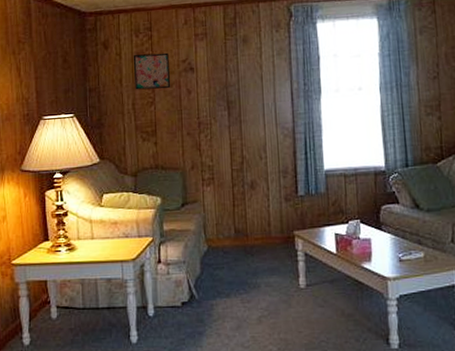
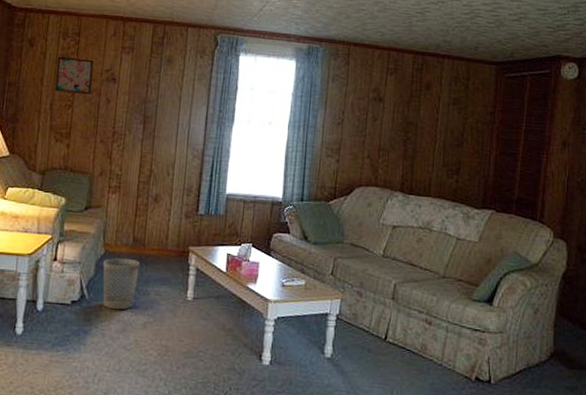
wastebasket: none [208,251,246,307] -> present [102,257,140,310]

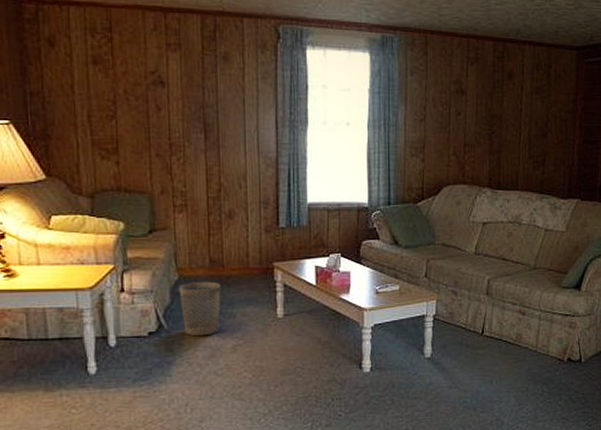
wall art: present [55,57,93,94] -> none [88,59,137,101]

